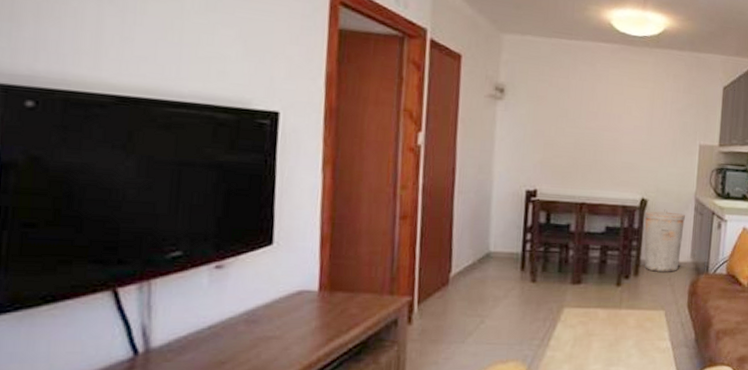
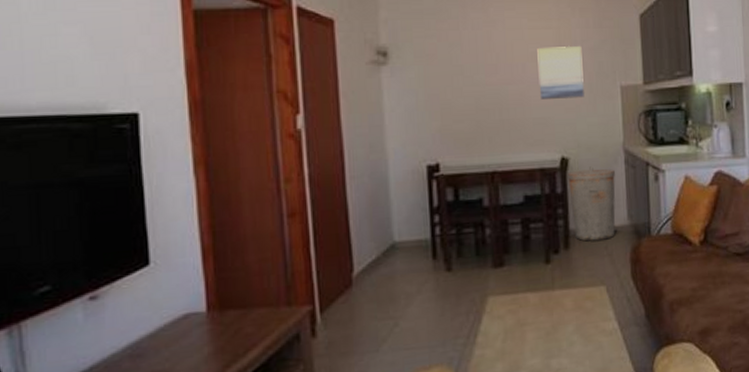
wall art: none [630,103,671,150] -> present [537,46,584,99]

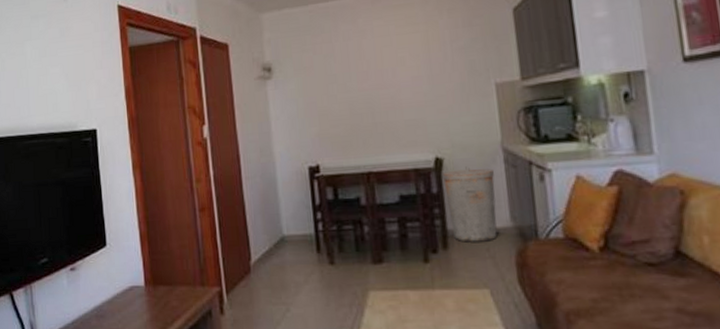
wall art: present [537,46,584,99] -> none [406,47,456,102]

